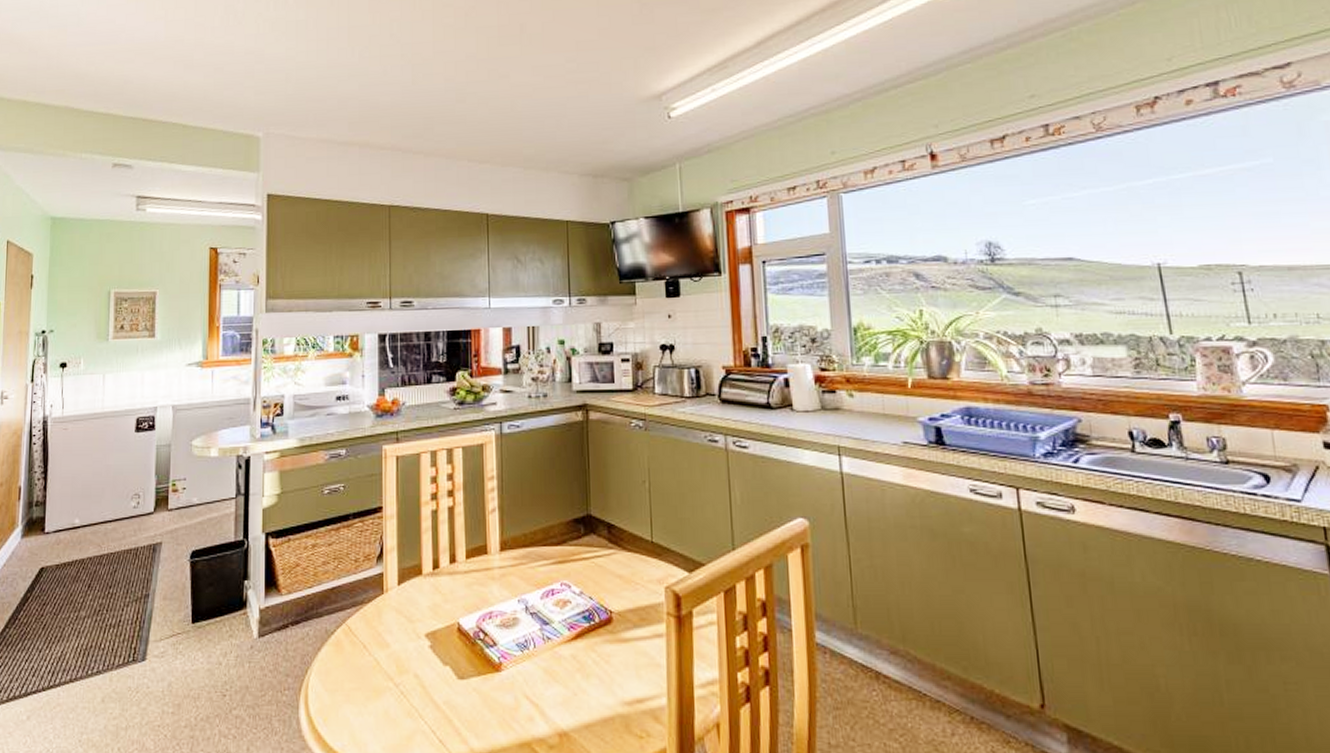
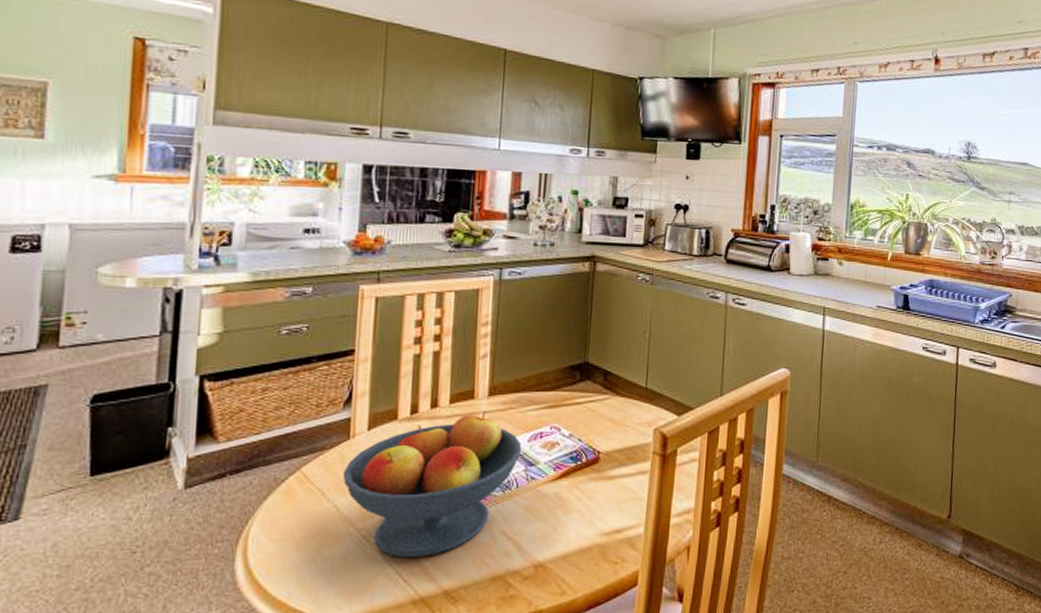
fruit bowl: none [380,567,536,716] -> present [342,411,522,558]

